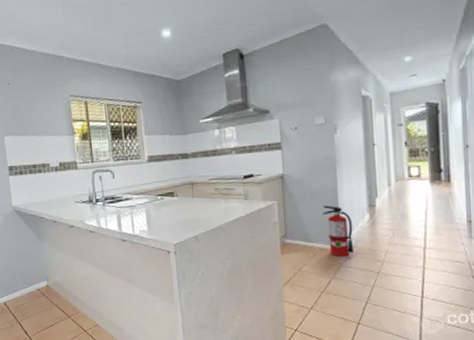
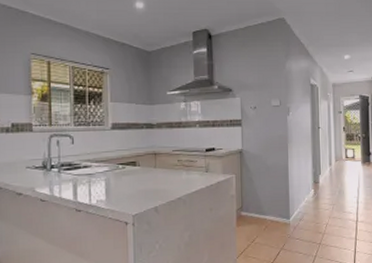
fire extinguisher: present [321,205,354,257] -> none [274,180,301,229]

